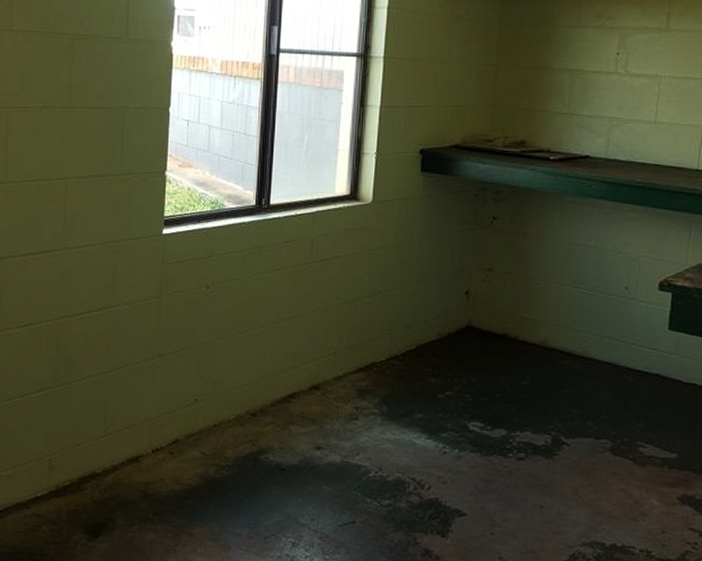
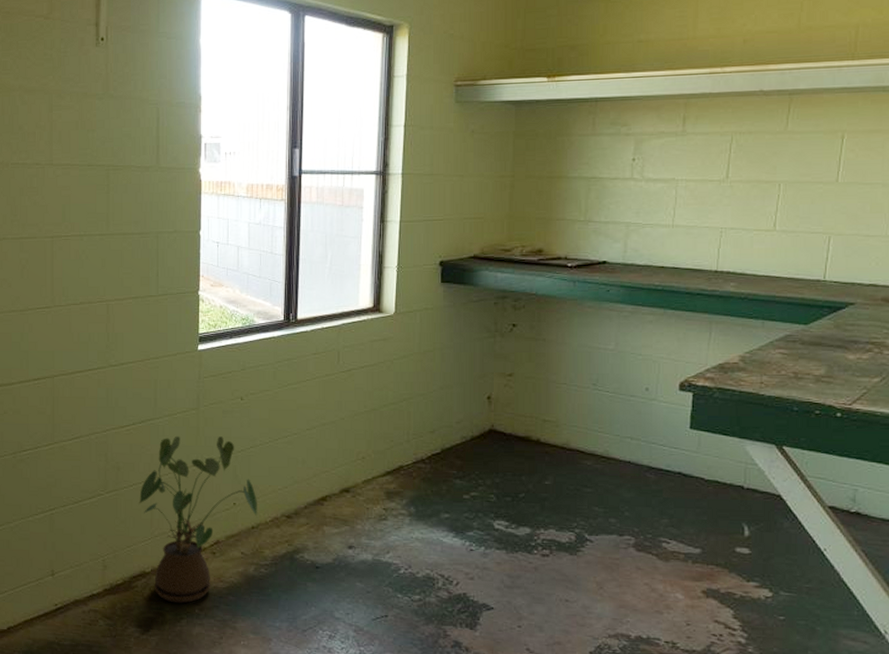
house plant: none [91,325,221,508] -> present [138,436,257,604]

